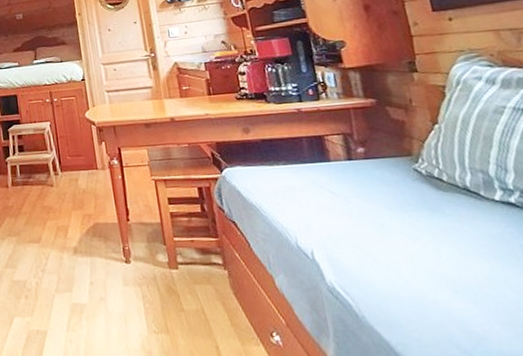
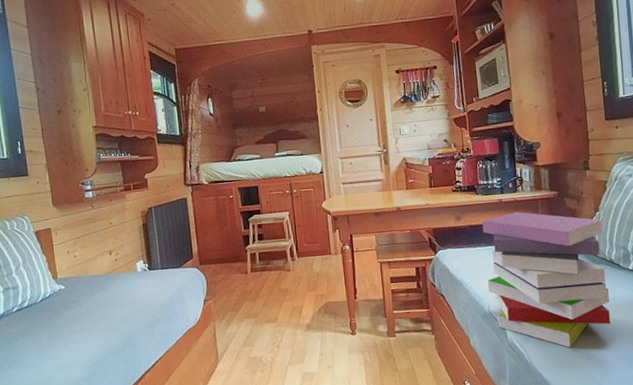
book: none [277,123,476,300] -> present [481,211,611,348]

